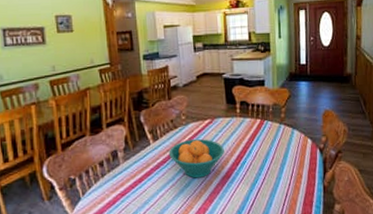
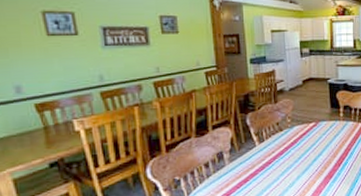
fruit bowl: present [168,138,224,178] -> none [274,141,327,179]

